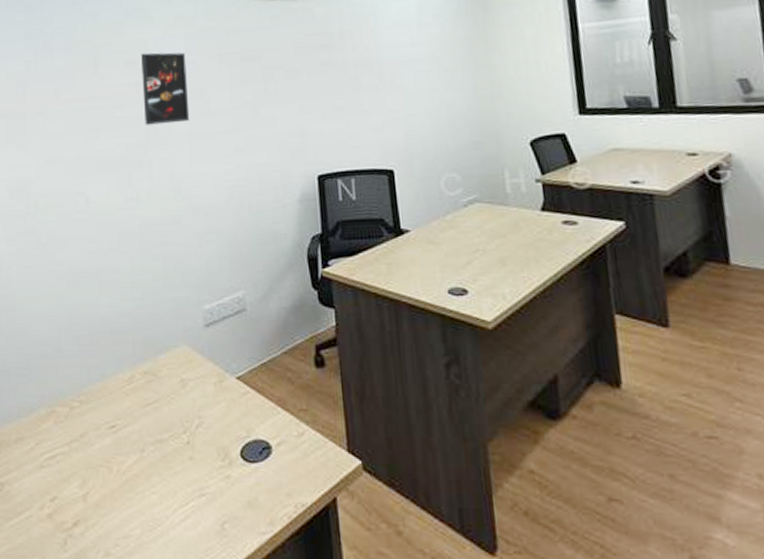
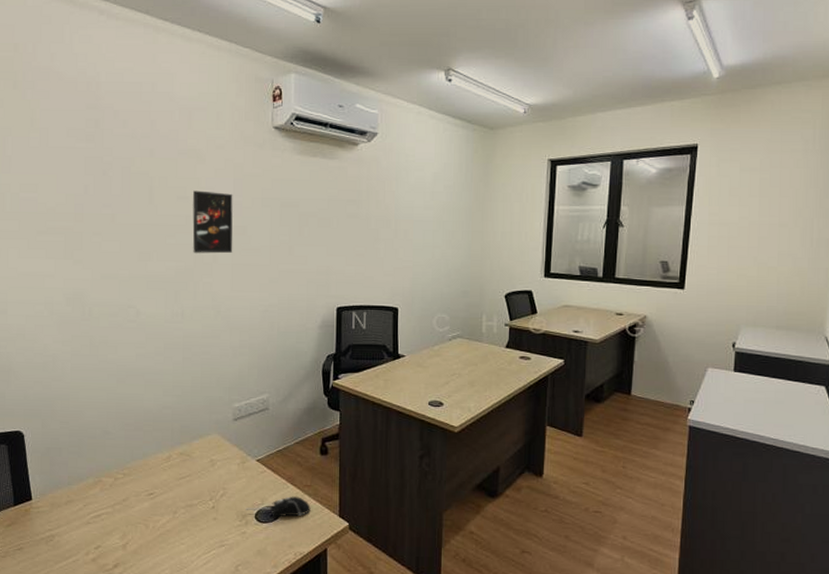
computer mouse: none [228,425,310,454] -> present [246,496,311,517]

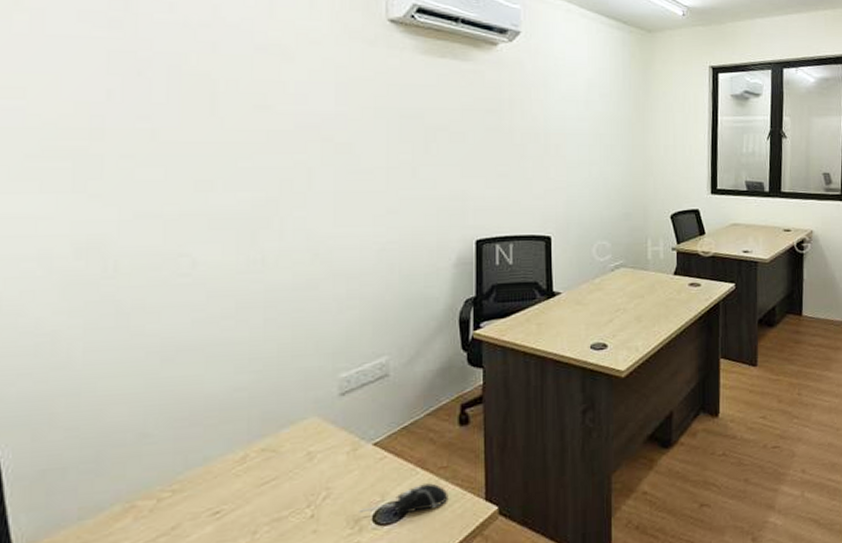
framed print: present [192,190,233,254] -> none [276,97,336,179]

